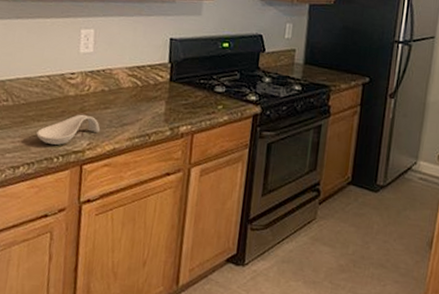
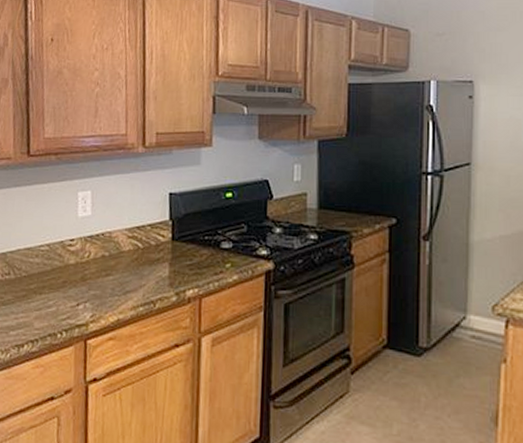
spoon rest: present [36,114,101,146] -> none [39,283,103,320]

